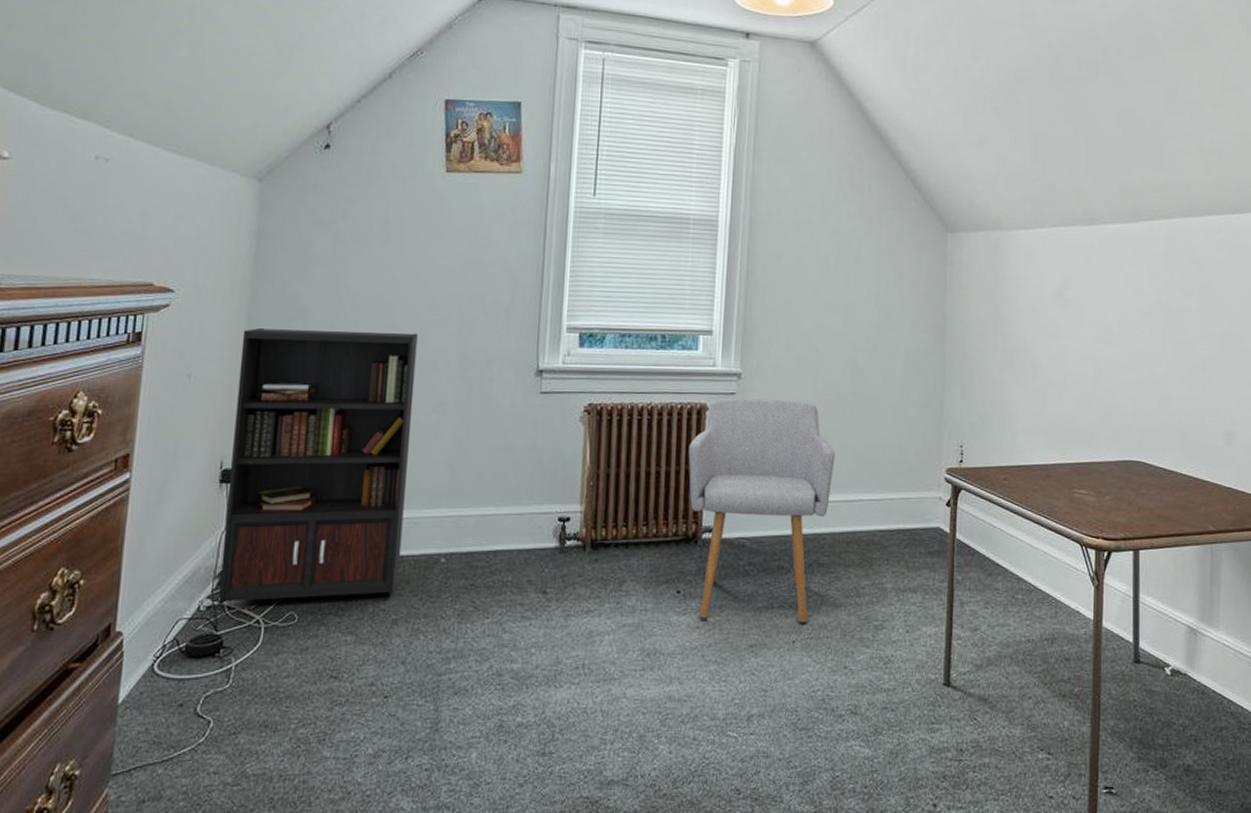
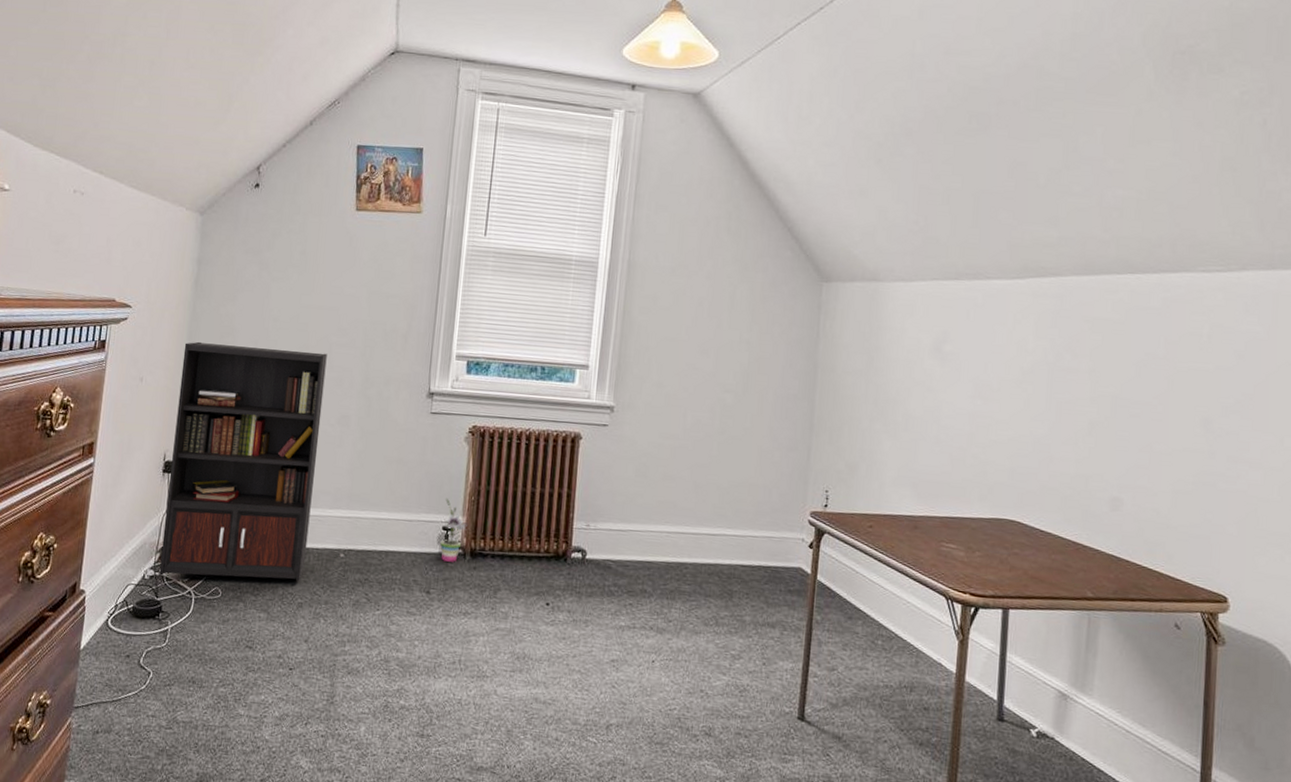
potted plant: none [556,485,588,556] -> present [440,497,469,562]
chair: present [688,398,835,623] -> none [561,429,701,646]

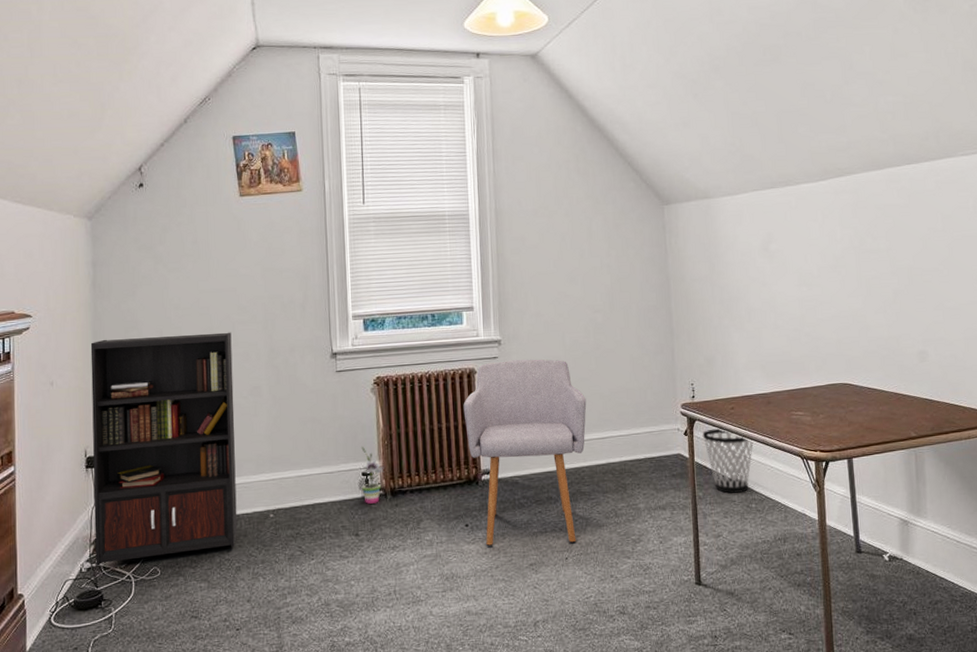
chair: none [561,429,701,646] -> present [463,359,587,546]
wastebasket: none [830,546,890,626] -> present [702,428,754,494]

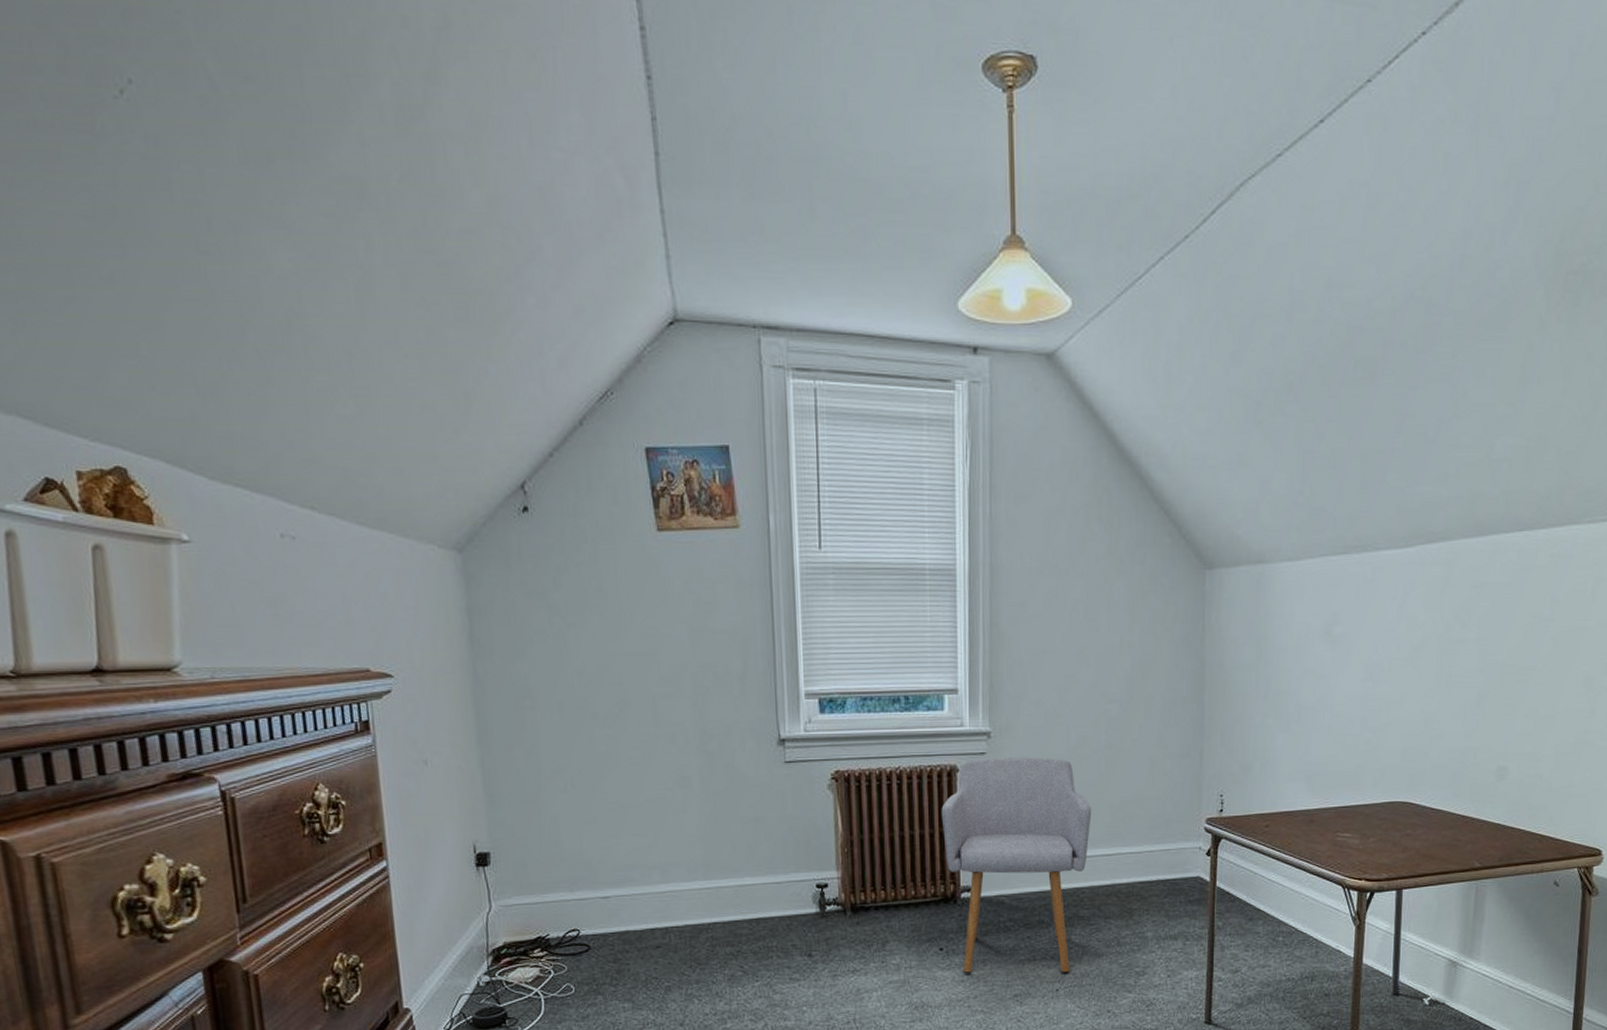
bookcase: present [90,332,274,566] -> none [471,707,710,980]
potted plant: present [361,446,385,504] -> none [815,853,845,921]
wastebasket: present [702,428,754,494] -> none [1228,848,1288,925]

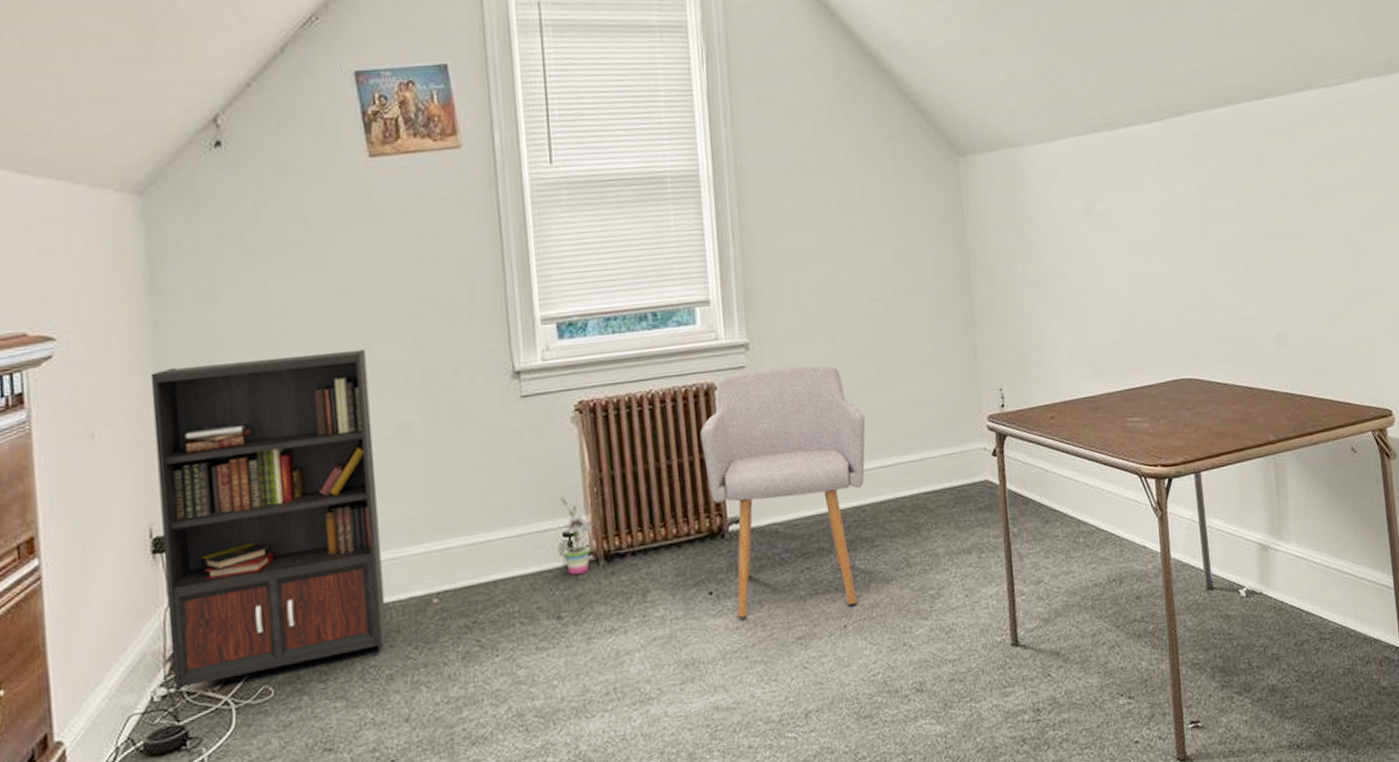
bookcase: none [471,707,710,980] -> present [150,349,439,692]
potted plant: none [815,853,845,921] -> present [560,496,596,575]

